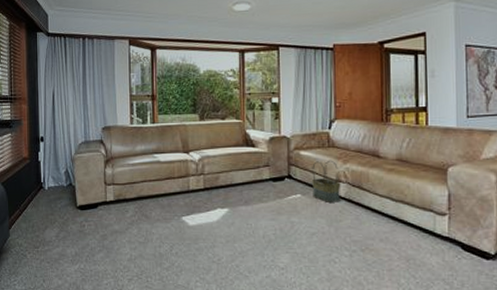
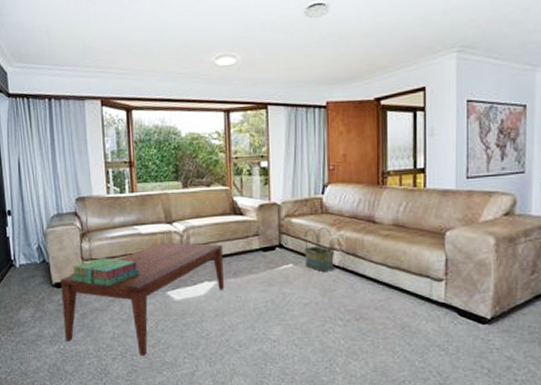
coffee table: none [84,171,236,279] -> present [60,243,224,356]
stack of books: none [93,183,157,211] -> present [70,258,139,287]

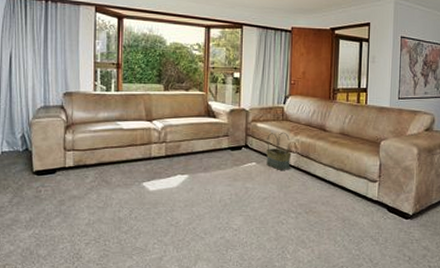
coffee table: present [60,243,224,356] -> none [41,138,197,242]
stack of books: present [70,258,139,287] -> none [51,149,118,176]

